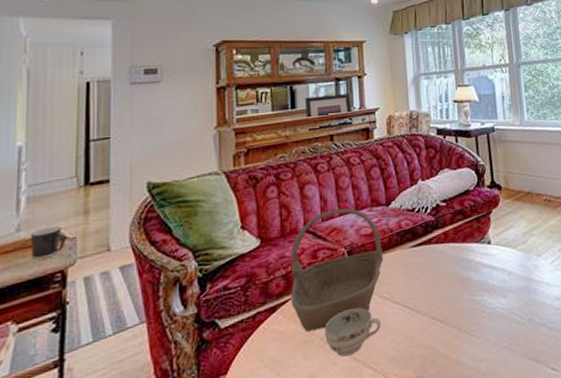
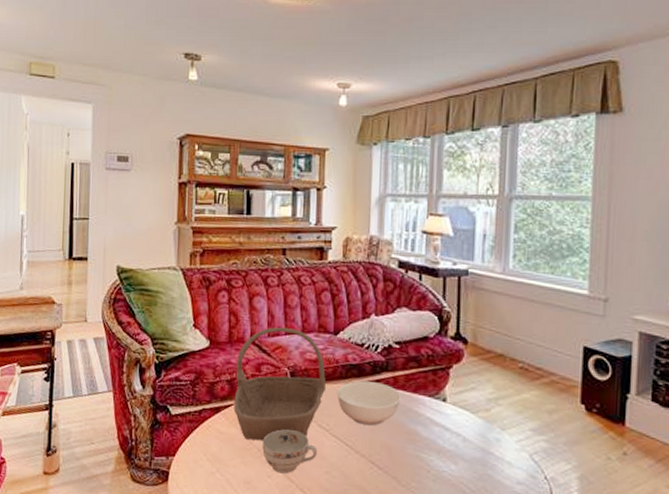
mug: present [30,226,66,260] -> none [29,290,55,317]
picture frame: present [304,93,353,132] -> none [260,204,308,242]
bowl: none [394,240,452,285] -> present [336,381,401,426]

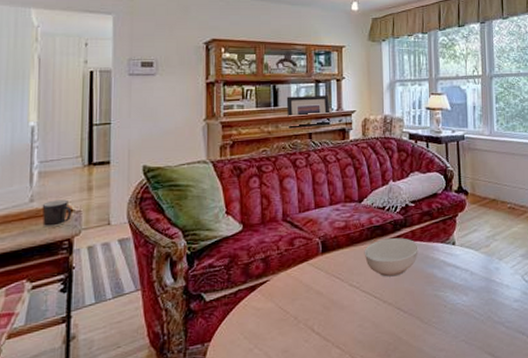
mug: none [29,290,55,317] -> present [42,199,72,228]
basket: present [234,326,326,441] -> none [269,202,354,311]
picture frame: none [260,204,308,242] -> present [286,95,331,129]
teacup: present [262,429,318,474] -> none [298,293,351,336]

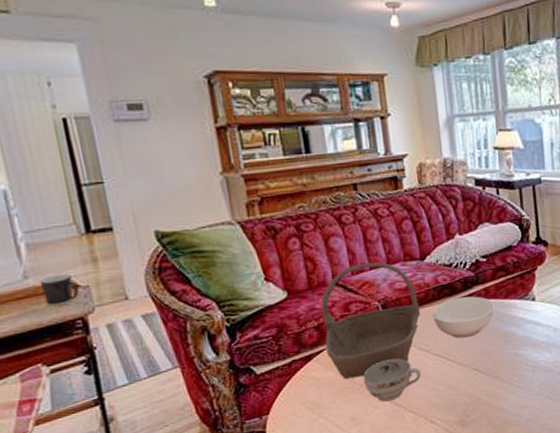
basket: none [269,202,354,311] -> present [321,262,420,379]
picture frame: present [286,95,331,129] -> none [320,137,379,179]
teacup: none [298,293,351,336] -> present [363,358,422,402]

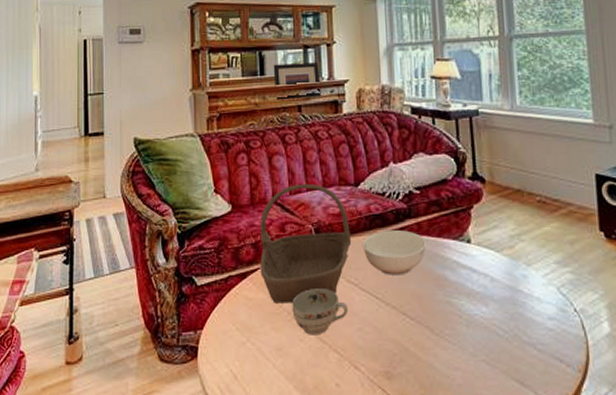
mug: present [39,274,79,307] -> none [45,170,72,198]
picture frame: none [320,137,379,179] -> present [273,62,322,100]

